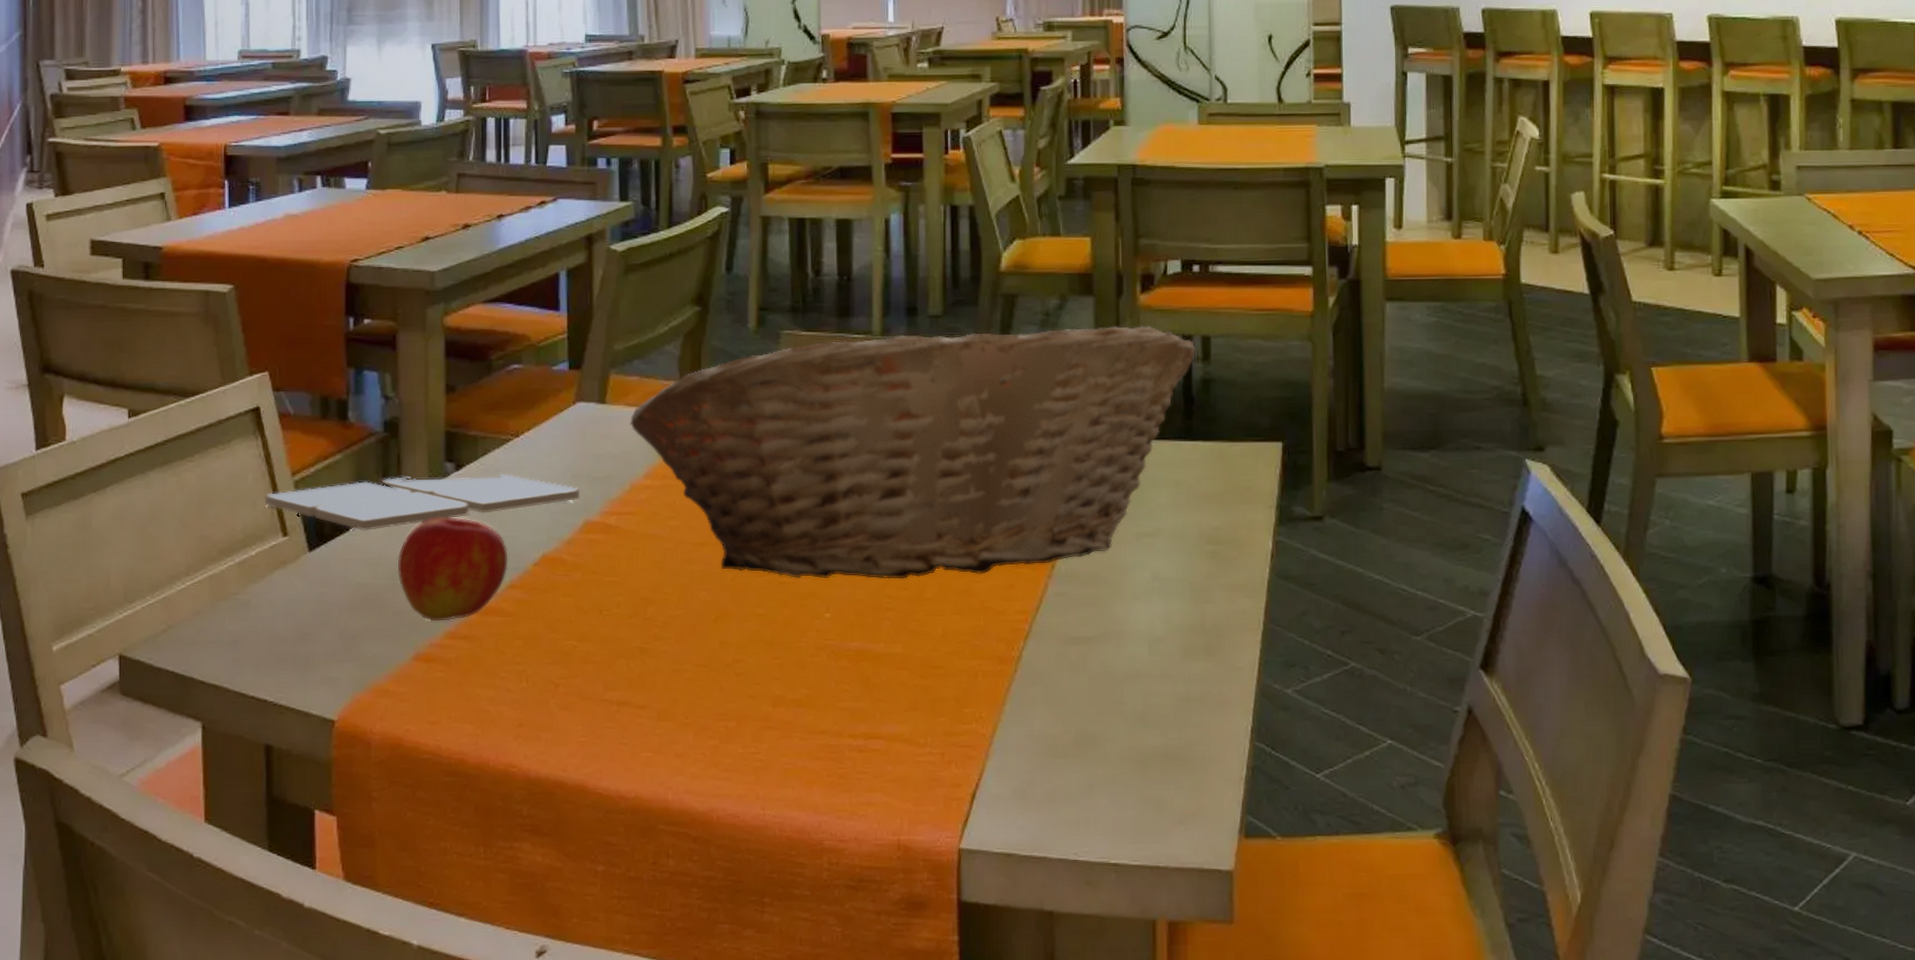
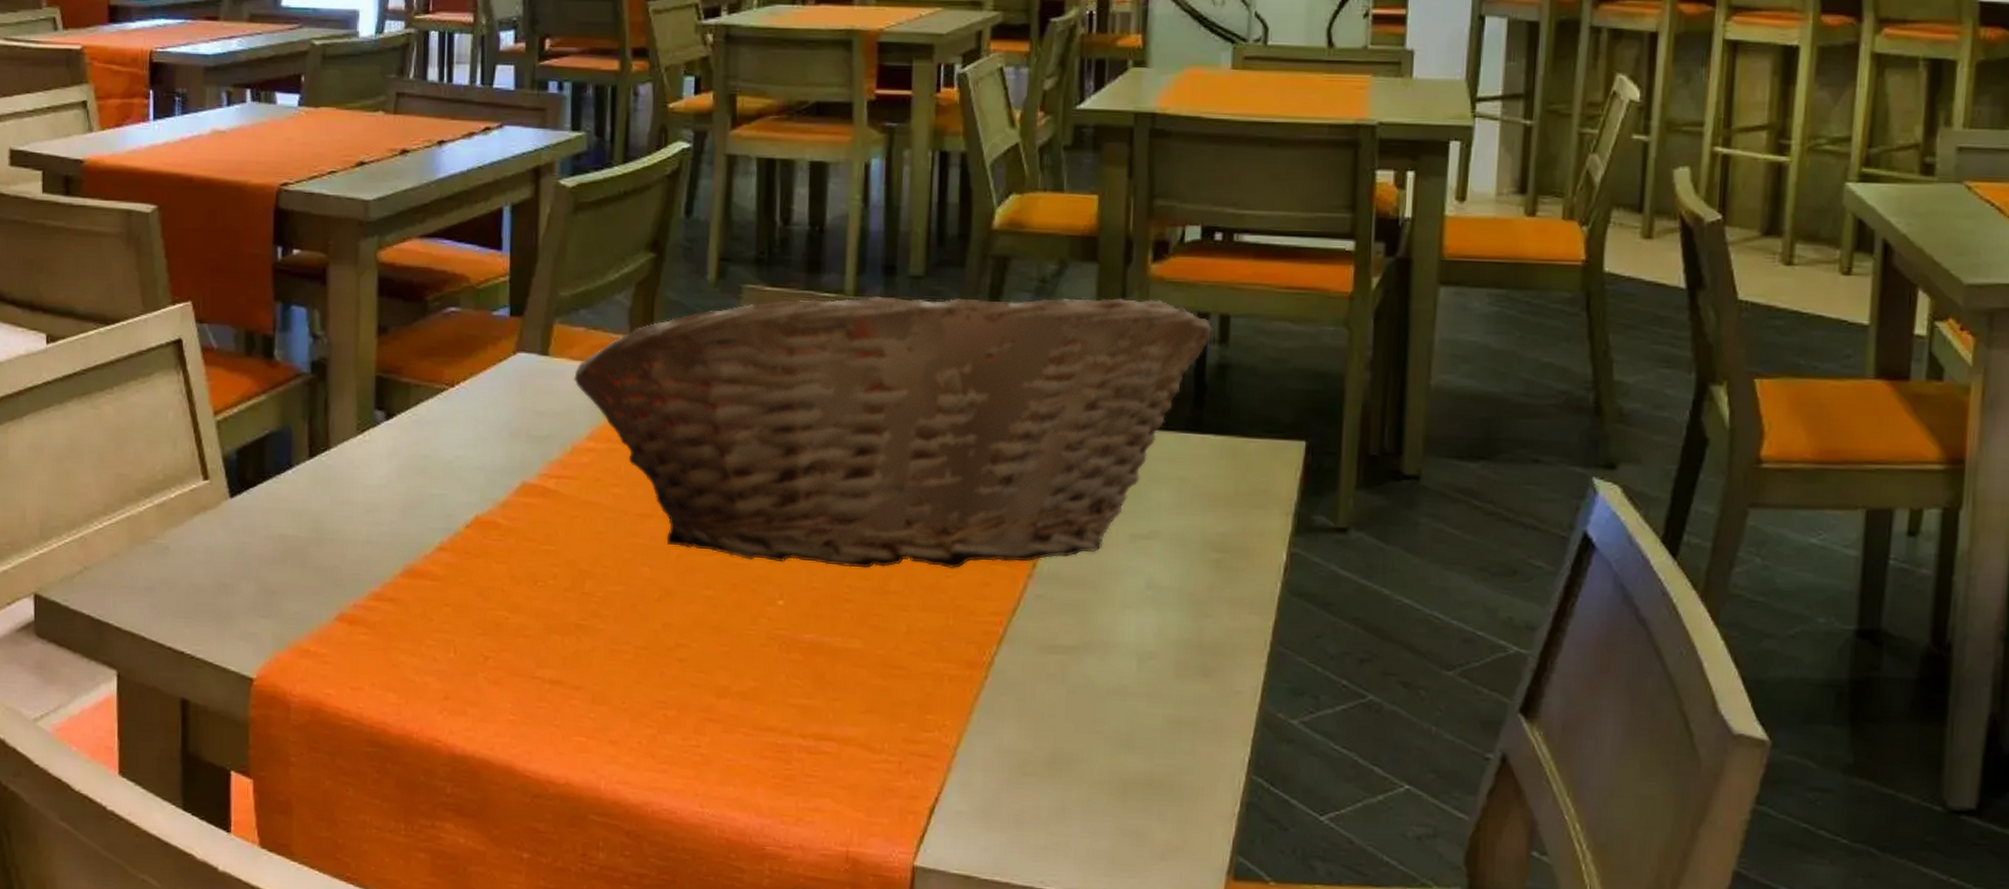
drink coaster: present [265,473,580,532] -> none [185,423,518,480]
apple: present [397,517,508,622] -> none [322,469,439,582]

